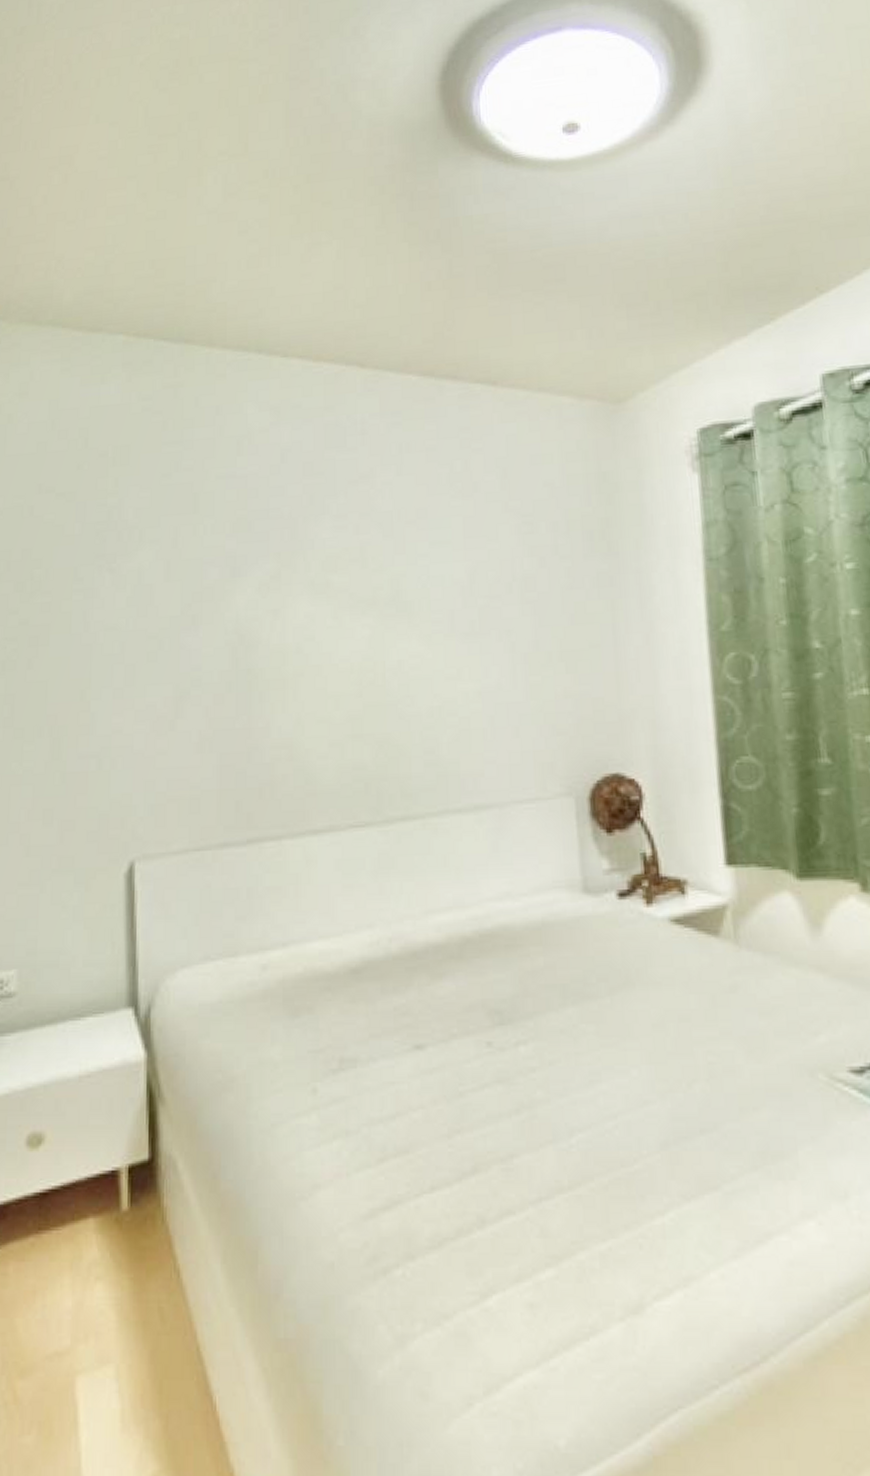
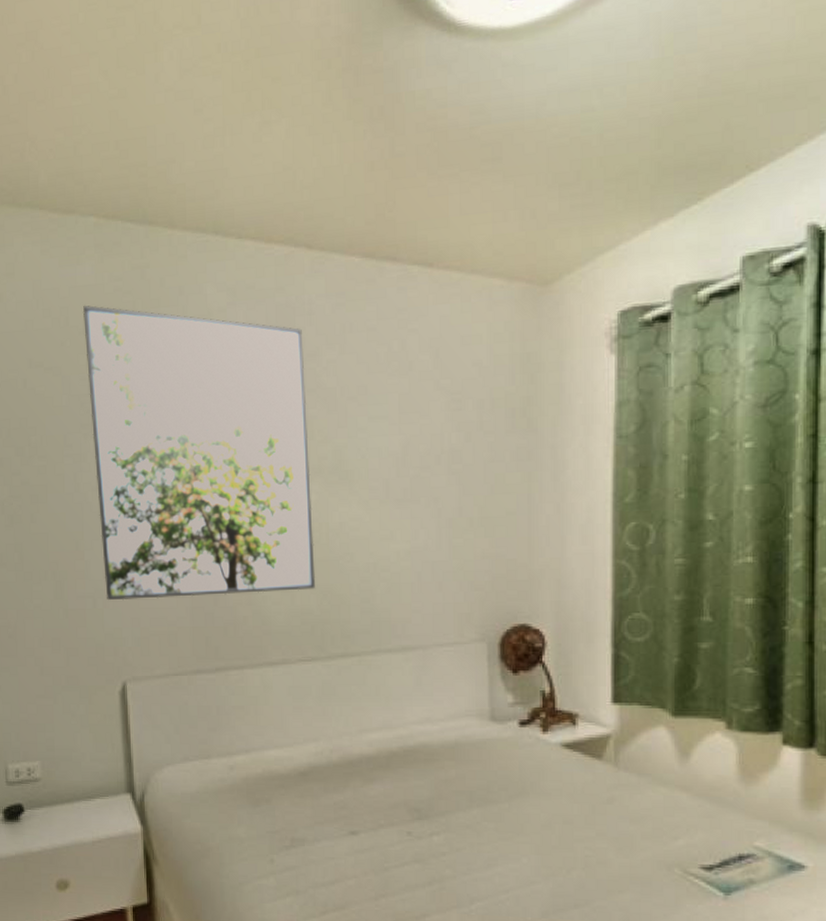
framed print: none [105,425,369,760] -> present [83,305,315,601]

